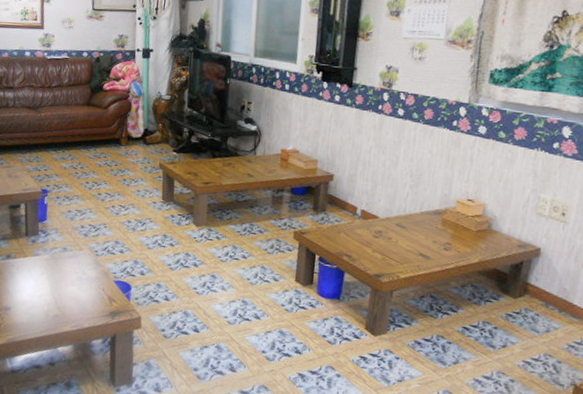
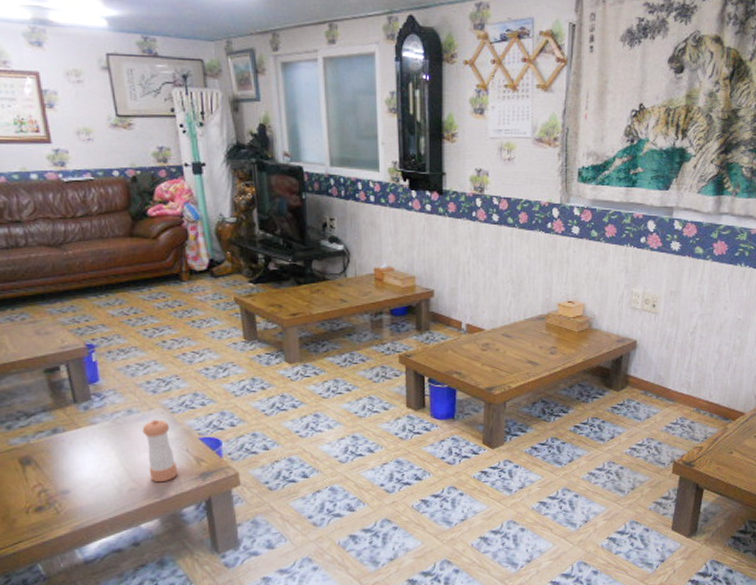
pepper shaker: none [71,259,94,314] -> present [142,419,178,483]

